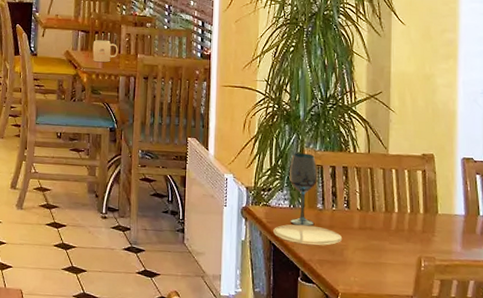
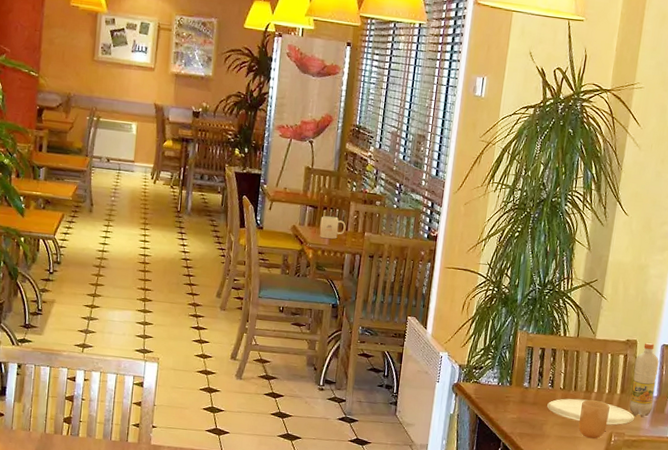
plate: present [273,224,343,247] -> none [480,400,544,421]
wineglass: present [289,153,318,227] -> none [497,334,528,403]
plate: none [345,220,443,250] -> present [547,398,634,426]
cup: none [382,221,414,265] -> present [579,400,610,439]
beverage bottle: none [435,156,462,239] -> present [629,342,659,418]

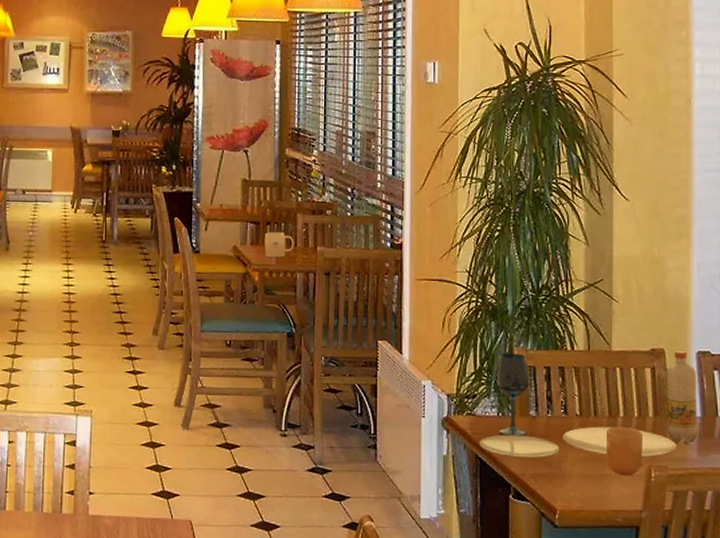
plate: none [480,400,544,421] -> present [480,434,560,459]
wineglass: none [497,334,528,403] -> present [496,353,530,436]

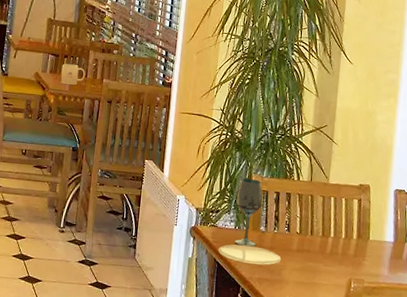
plate: present [563,426,676,458] -> none [284,243,372,272]
cup: present [605,427,643,476] -> none [317,244,347,286]
beverage bottle: present [666,350,698,445] -> none [366,187,393,264]

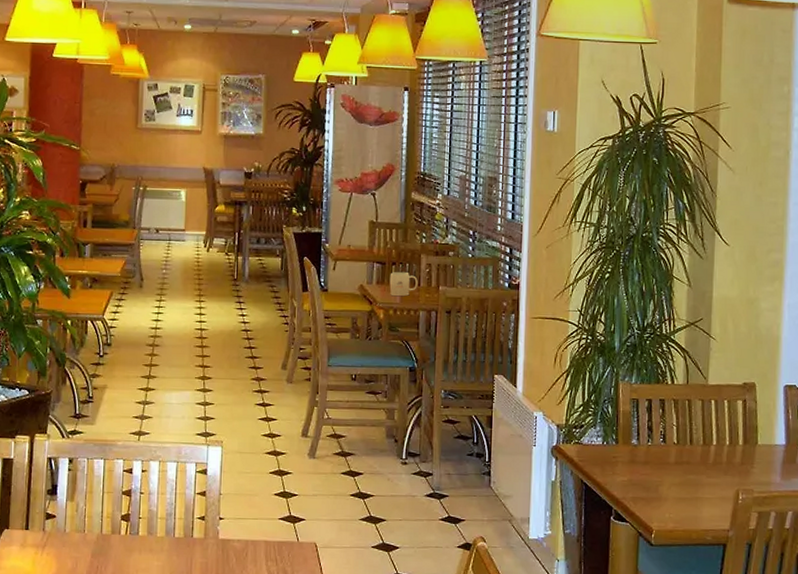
plate: present [218,244,282,266] -> none [585,461,658,484]
wineglass: present [234,178,263,247] -> none [602,387,633,463]

